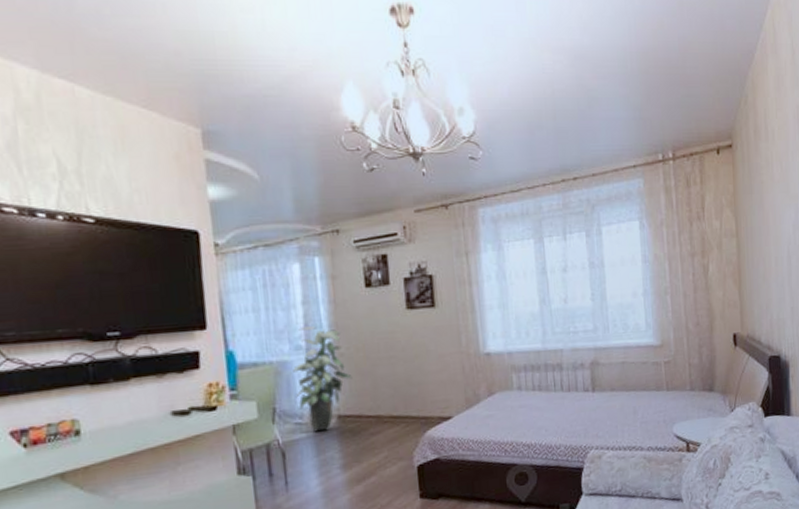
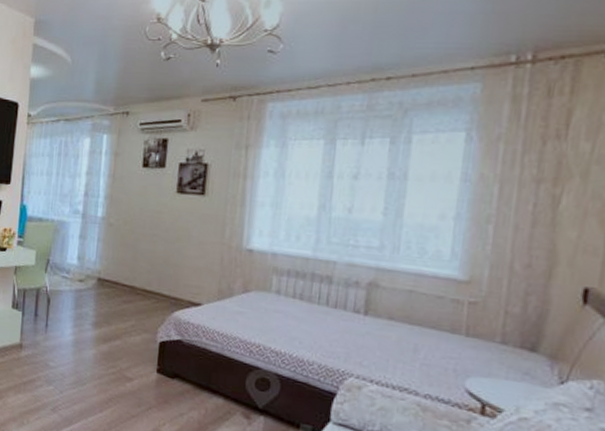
indoor plant: present [293,326,353,432] -> none [66,194,117,289]

